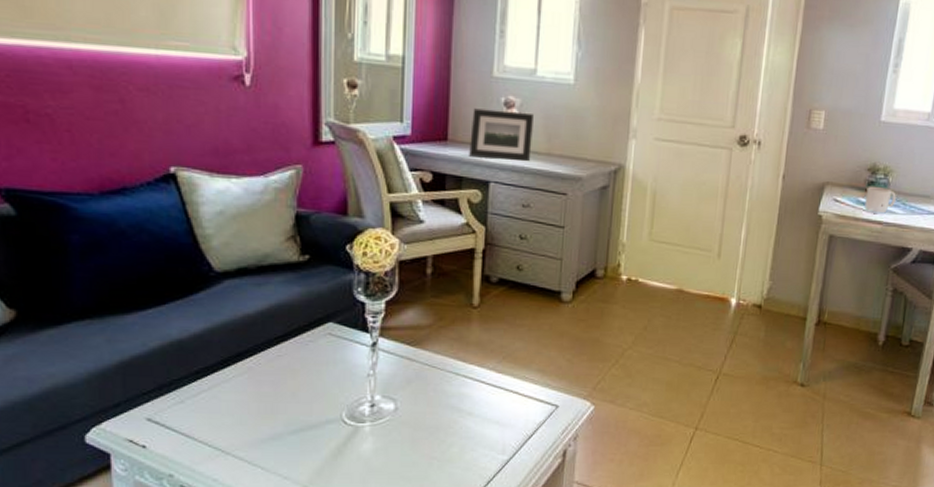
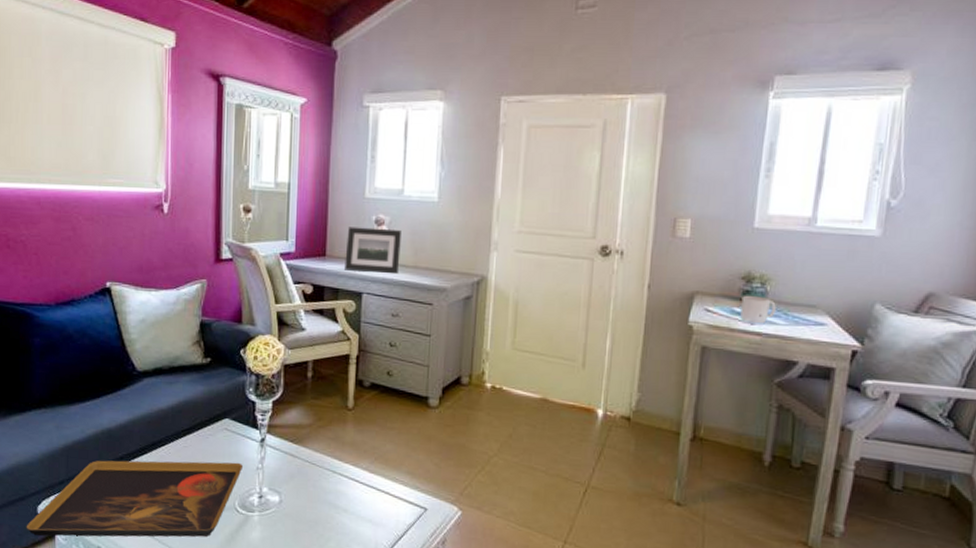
decorative tray: none [70,370,350,470] -> present [26,460,242,537]

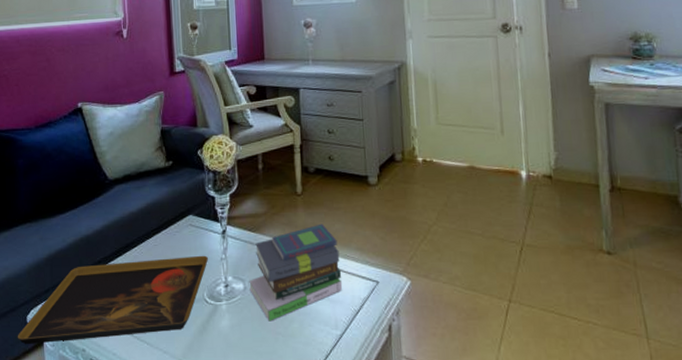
books: none [285,442,388,538] -> present [249,223,343,322]
picture frame: present [344,227,401,273] -> none [281,30,329,70]
mug: present [740,295,776,324] -> none [633,52,665,78]

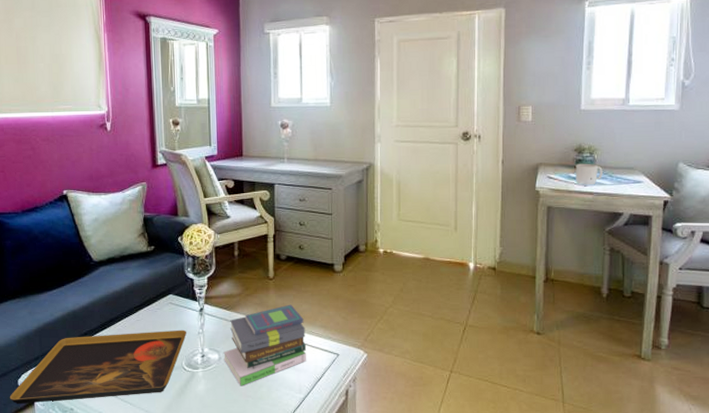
mug: none [633,52,665,78] -> present [576,163,603,186]

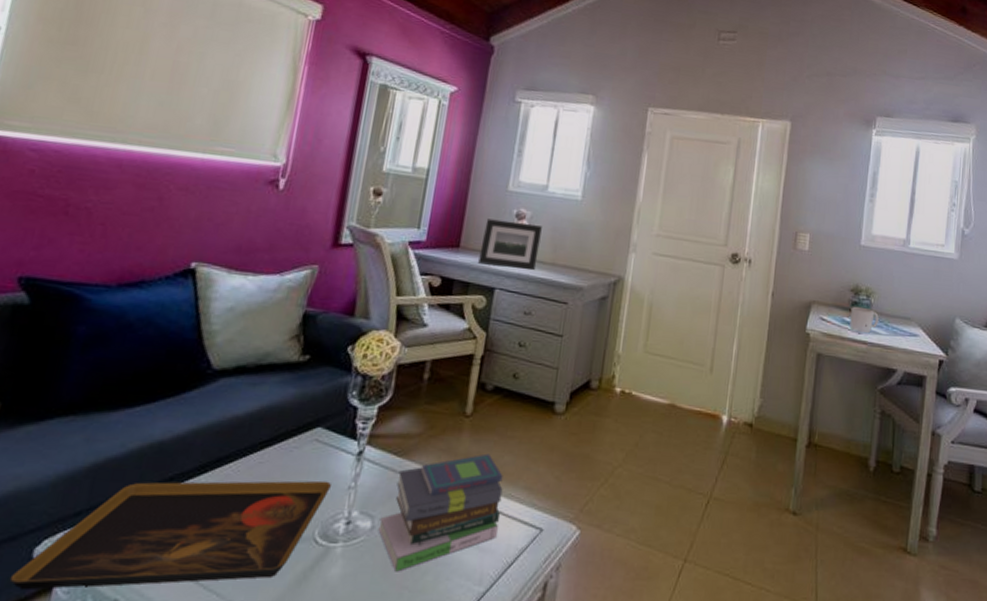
picture frame: none [258,130,303,167] -> present [478,218,542,270]

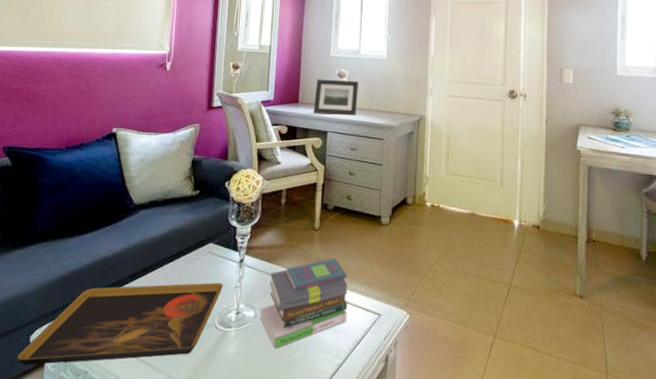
mug: present [849,306,879,334] -> none [613,125,638,148]

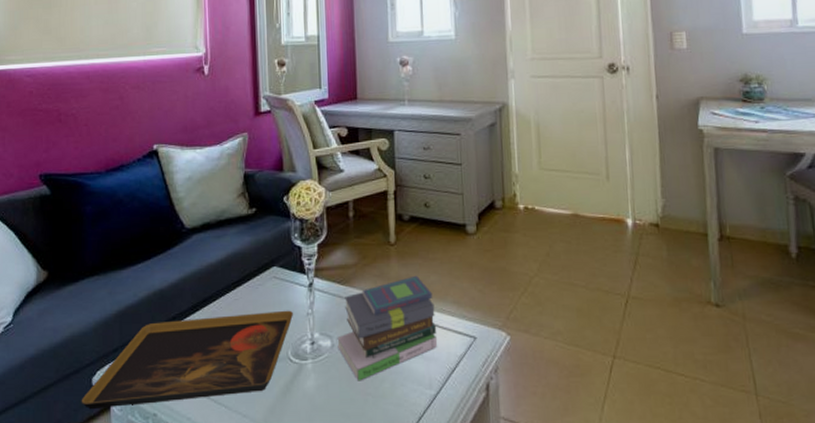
picture frame: present [313,79,358,115] -> none [375,68,426,111]

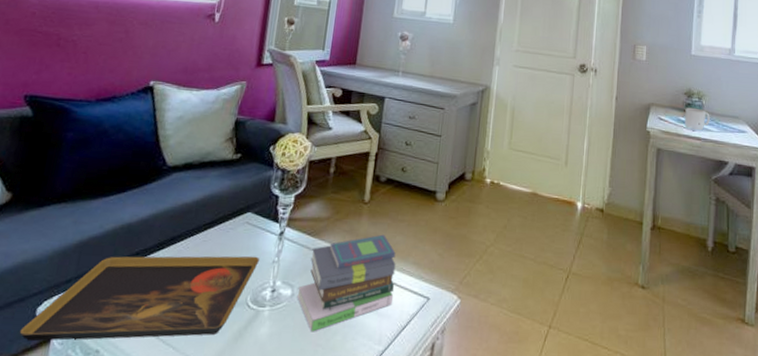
mug: none [743,95,776,122] -> present [685,107,710,131]

